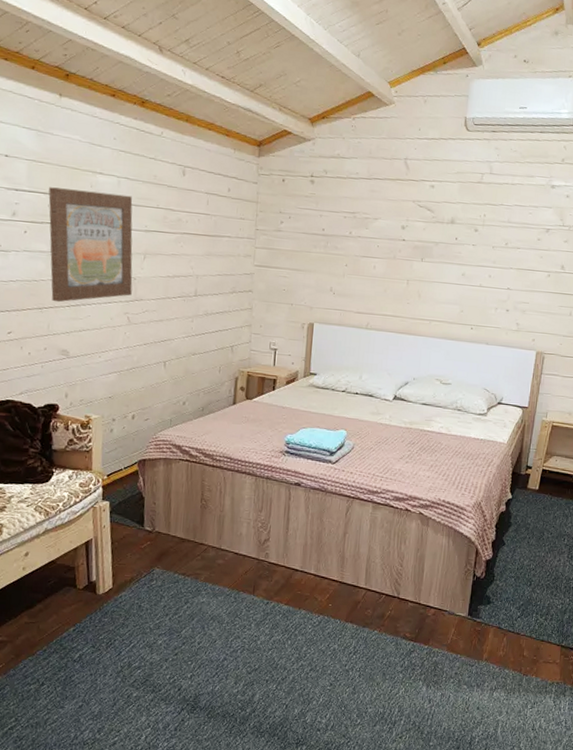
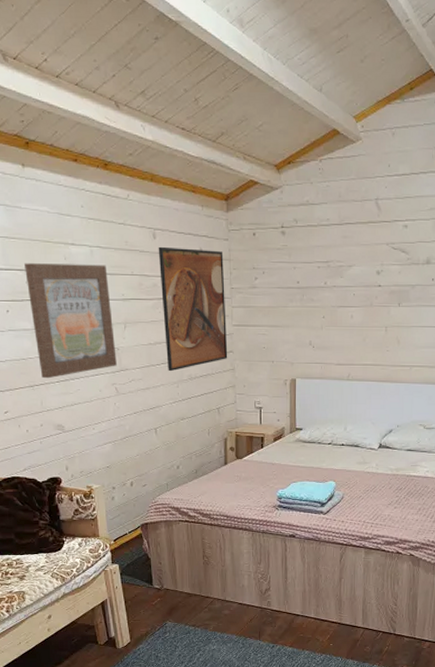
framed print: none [183,183,251,306] -> present [158,246,228,372]

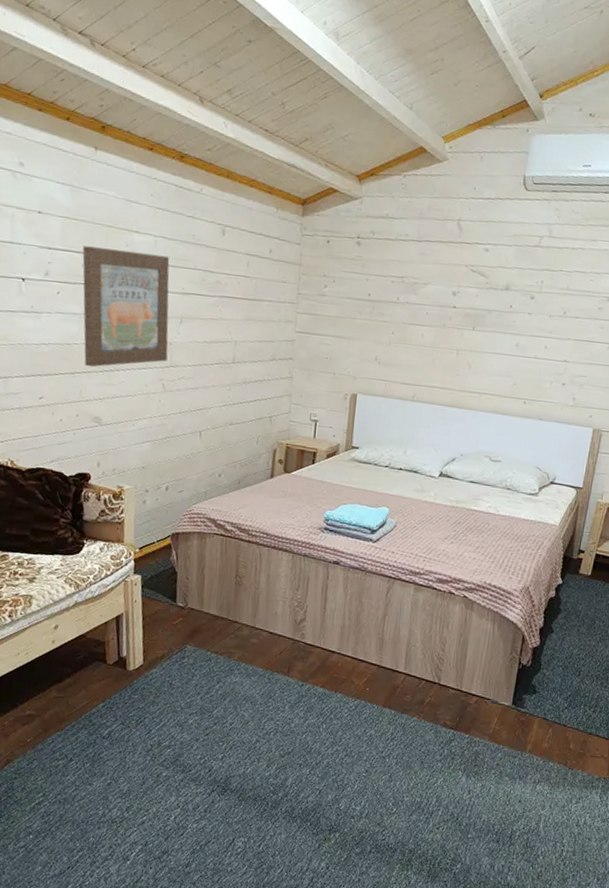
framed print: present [158,246,228,372] -> none [221,243,294,373]

